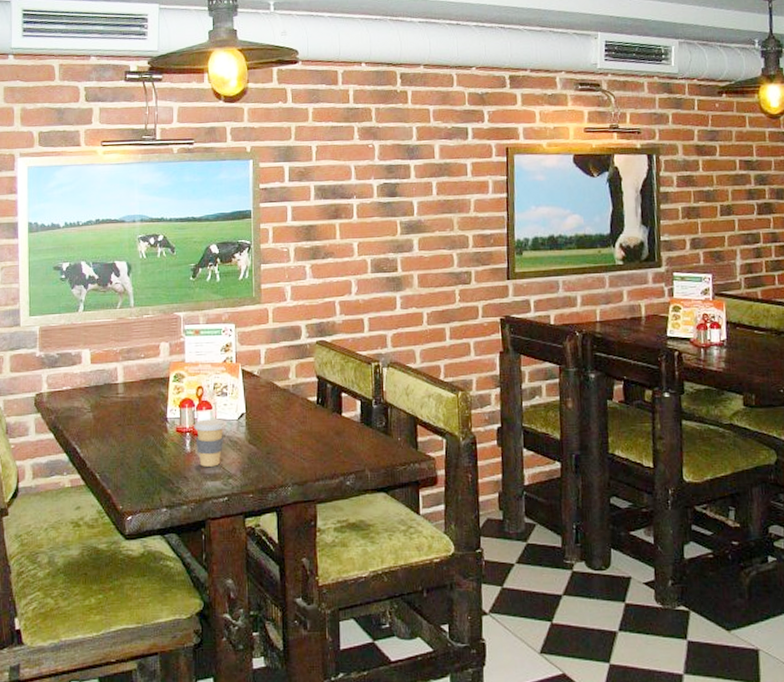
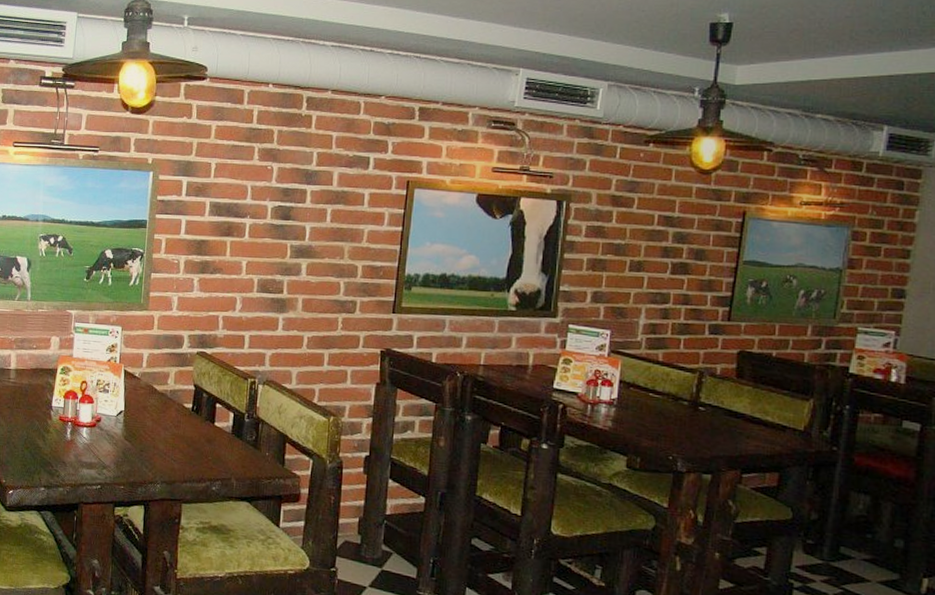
coffee cup: present [194,419,227,467] -> none [75,411,106,456]

